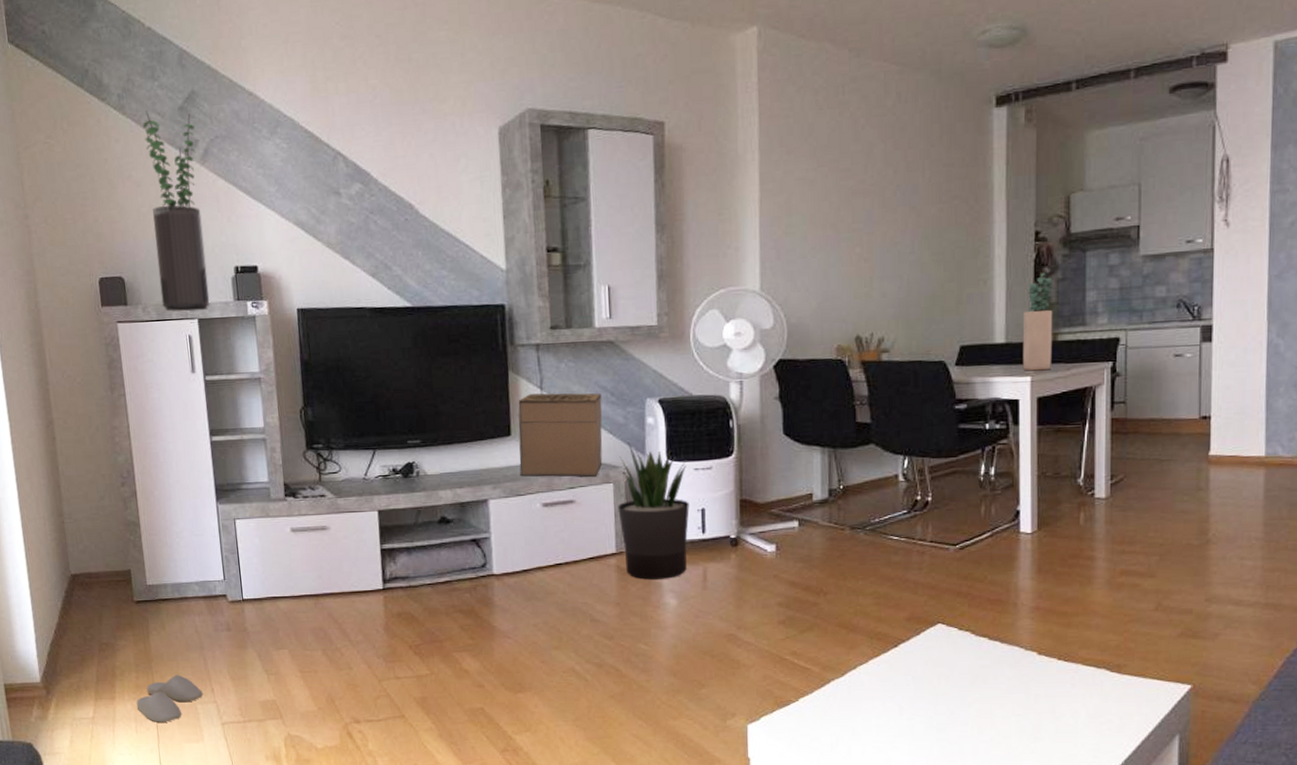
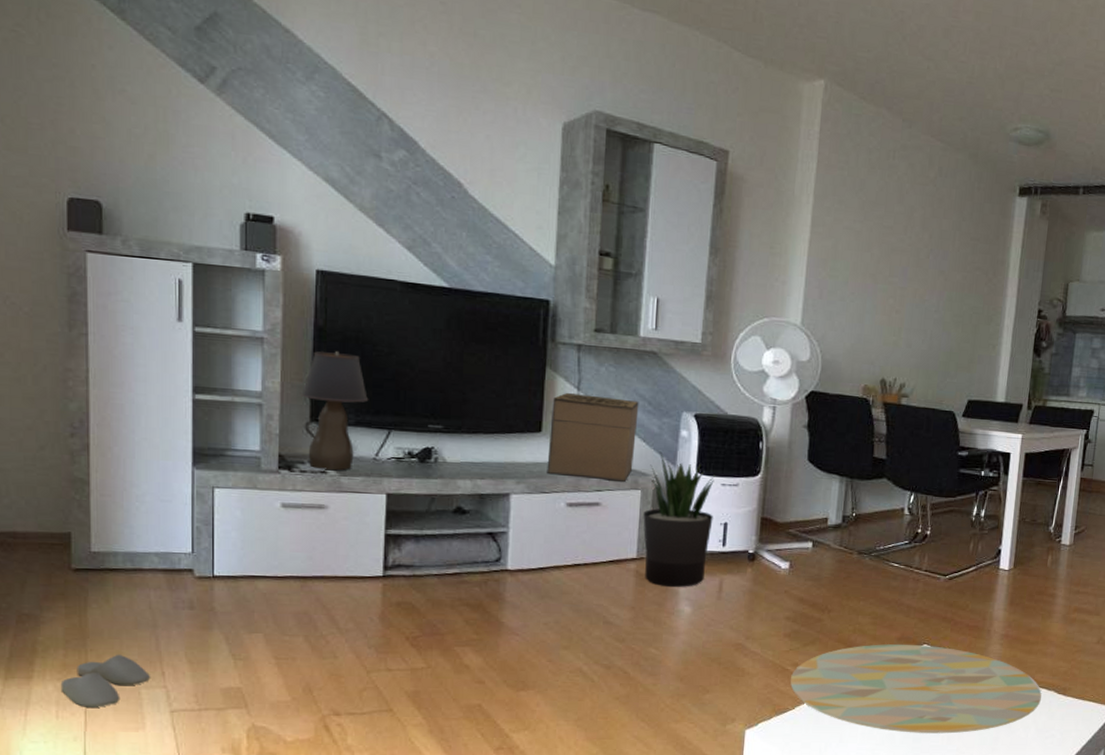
vase: present [142,110,210,312] -> none [146,21,213,255]
table lamp: none [295,381,354,494] -> present [300,350,369,471]
decorative tray: none [789,624,1089,723] -> present [790,644,1042,734]
vase: present [1022,267,1053,372] -> none [1016,341,1048,431]

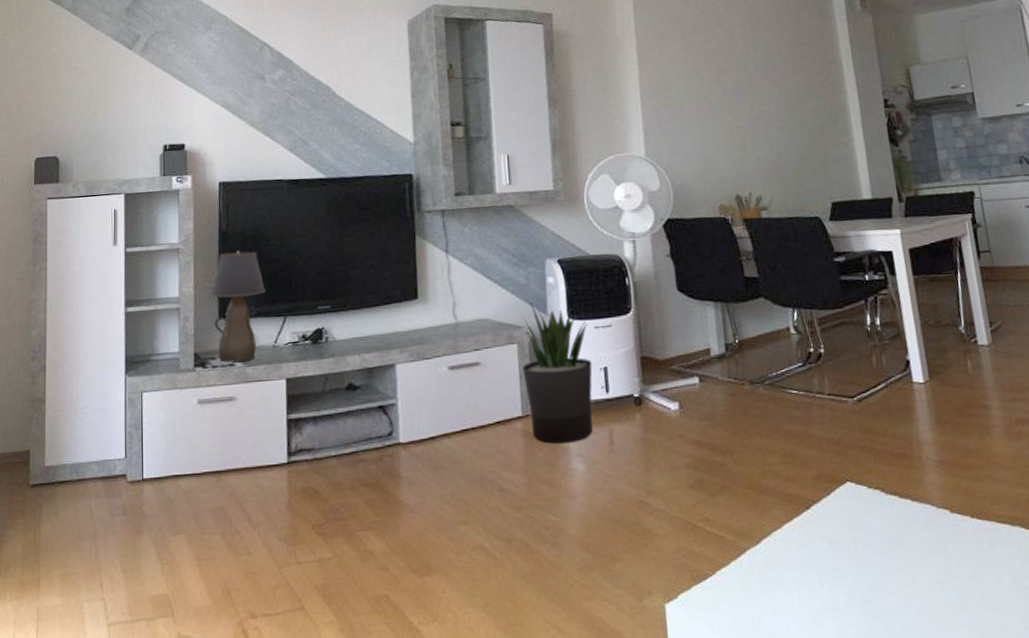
slippers: present [60,654,151,707] -> none [17,567,92,626]
decorative box: present [547,393,639,483] -> none [425,255,507,340]
decorative tray: present [790,644,1042,734] -> none [703,482,1007,595]

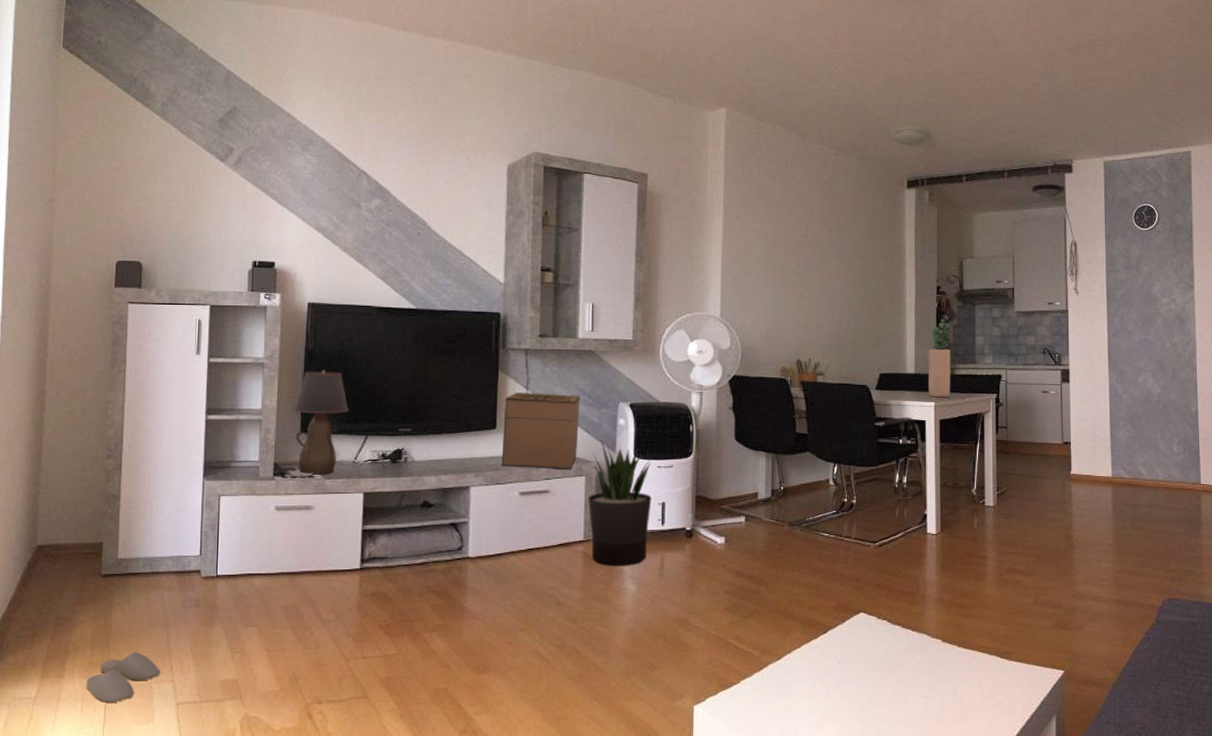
slippers: none [17,567,92,626] -> present [86,651,162,703]
decorative box: none [425,255,507,340] -> present [501,393,580,471]
vase: none [883,130,917,225] -> present [928,315,951,398]

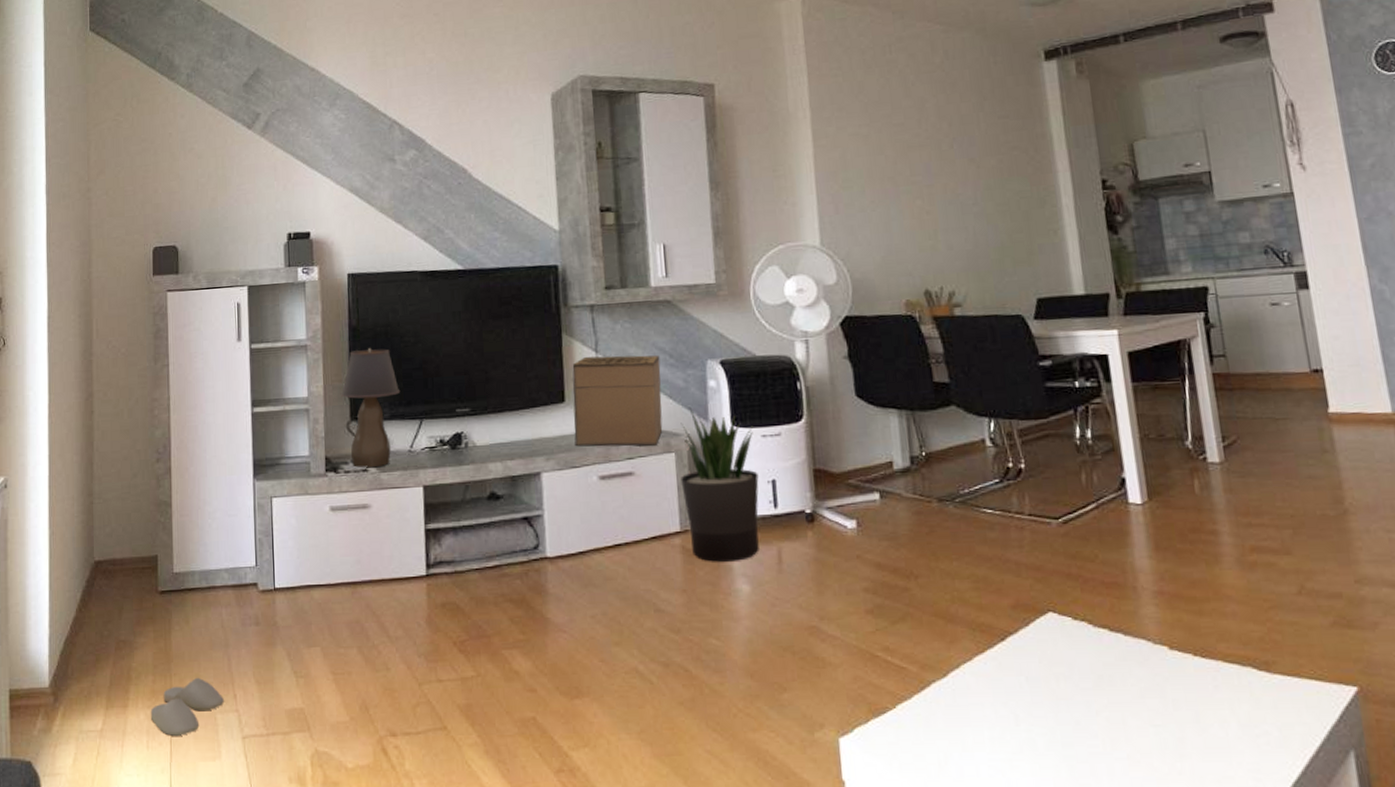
vase: present [928,315,951,398] -> none [1099,215,1138,324]

